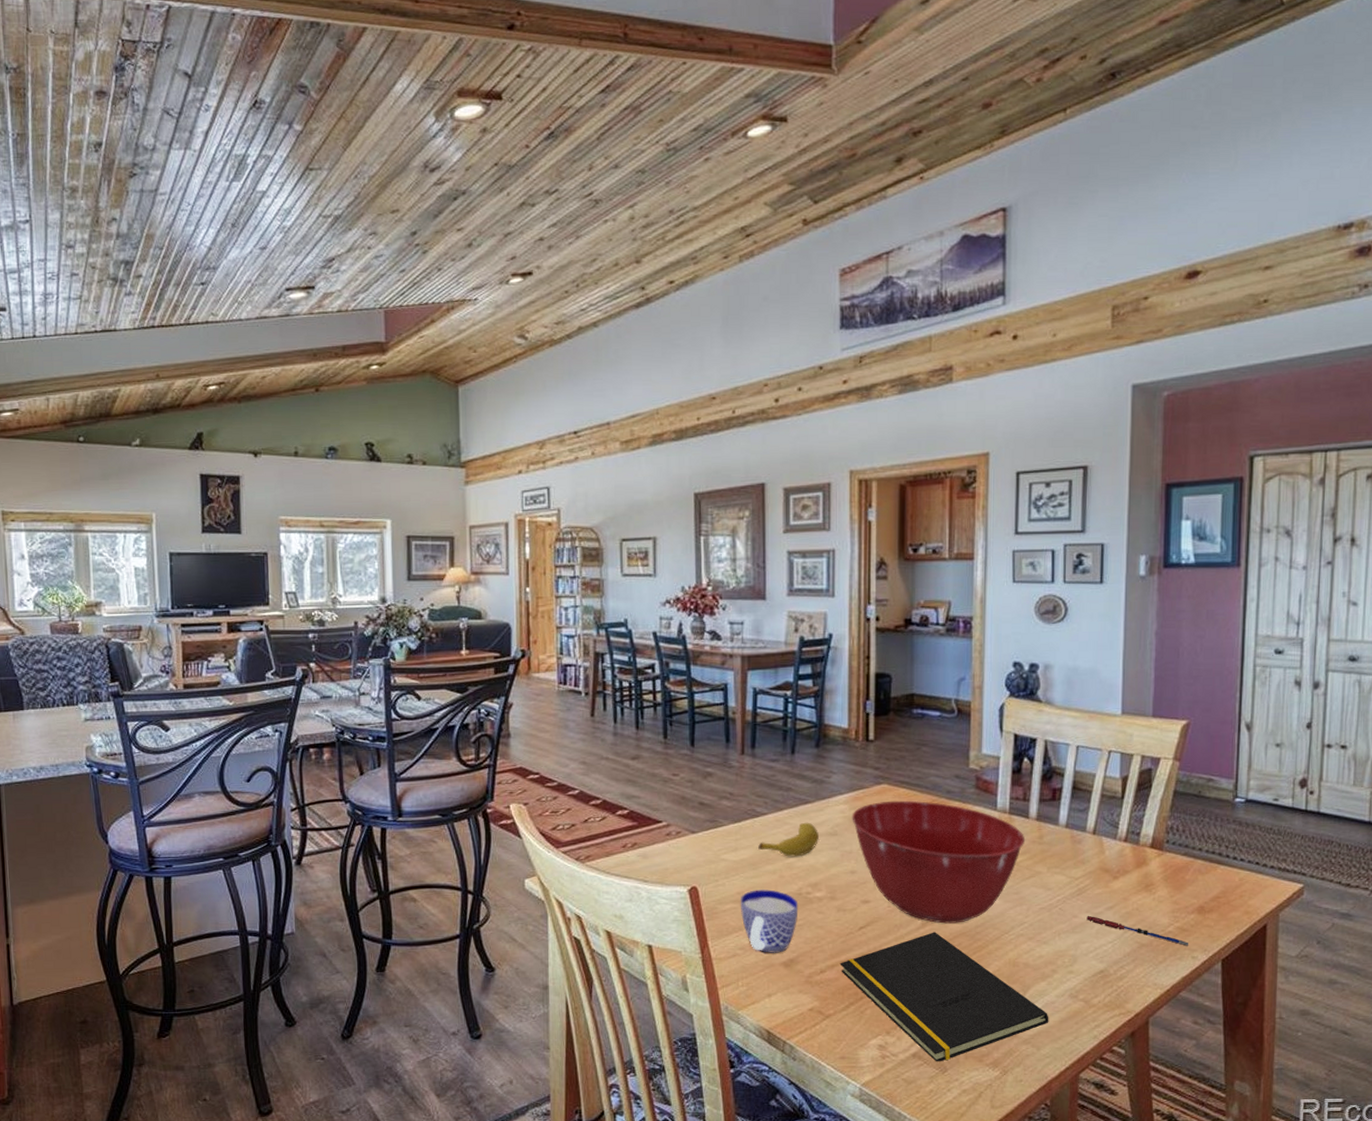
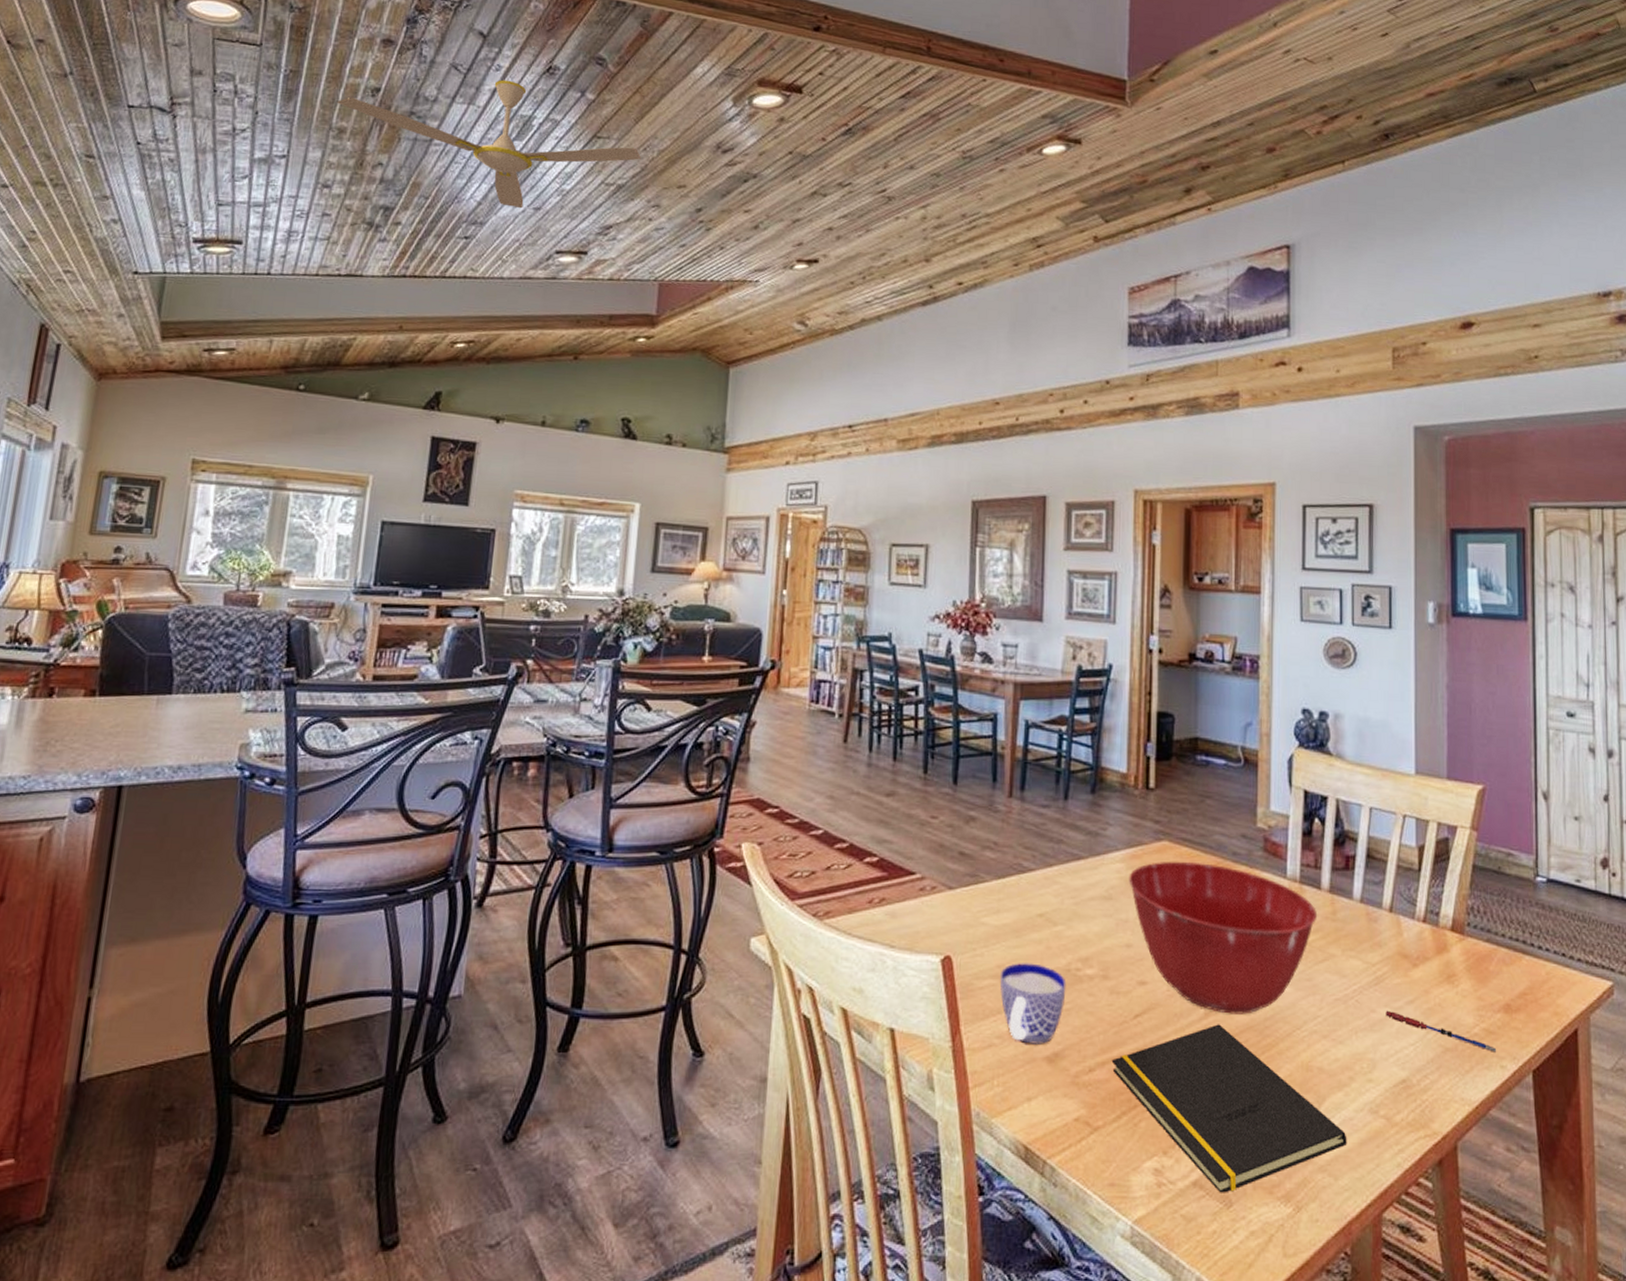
ceiling fan: none [64,120,353,250] -> present [336,79,641,209]
banana: present [758,822,819,857] -> none [1023,882,1092,924]

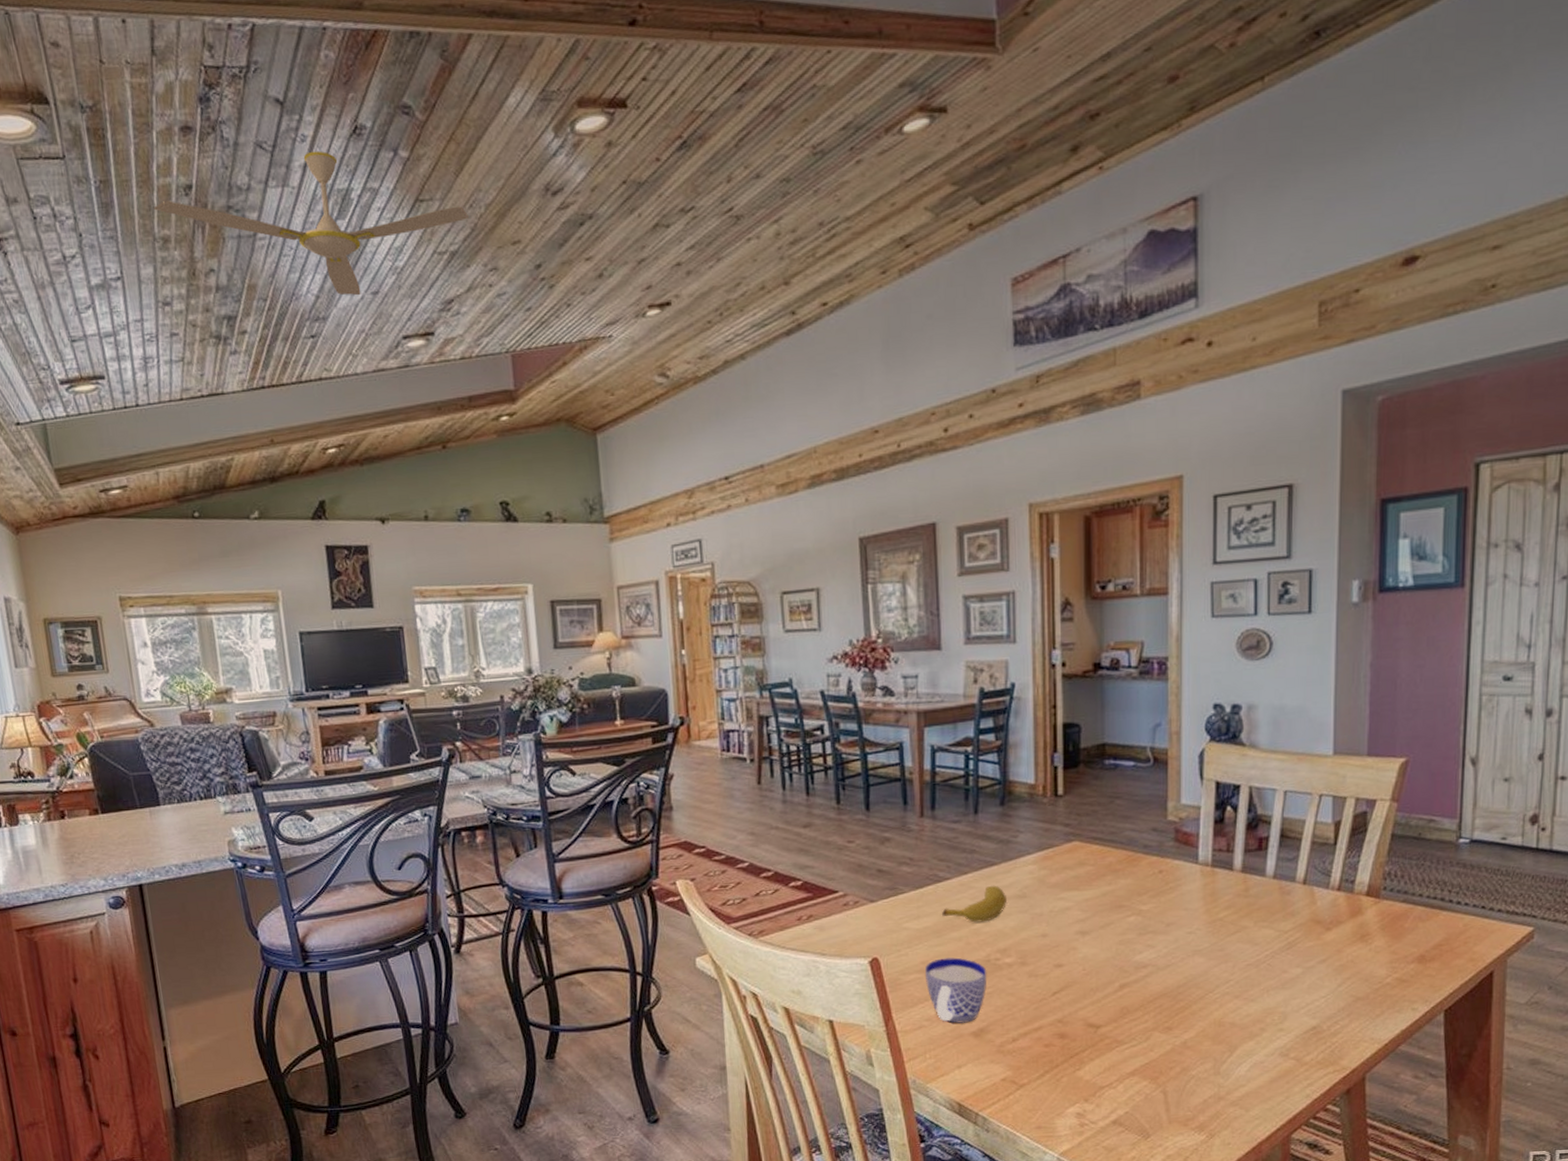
banana: none [1023,882,1092,924] -> present [942,885,1006,923]
notepad: present [1111,1024,1347,1193] -> none [1033,994,1258,1128]
mixing bowl: present [1129,861,1318,1014] -> none [1041,857,1230,985]
pen: present [1385,1010,1497,1052] -> none [1297,970,1409,998]

